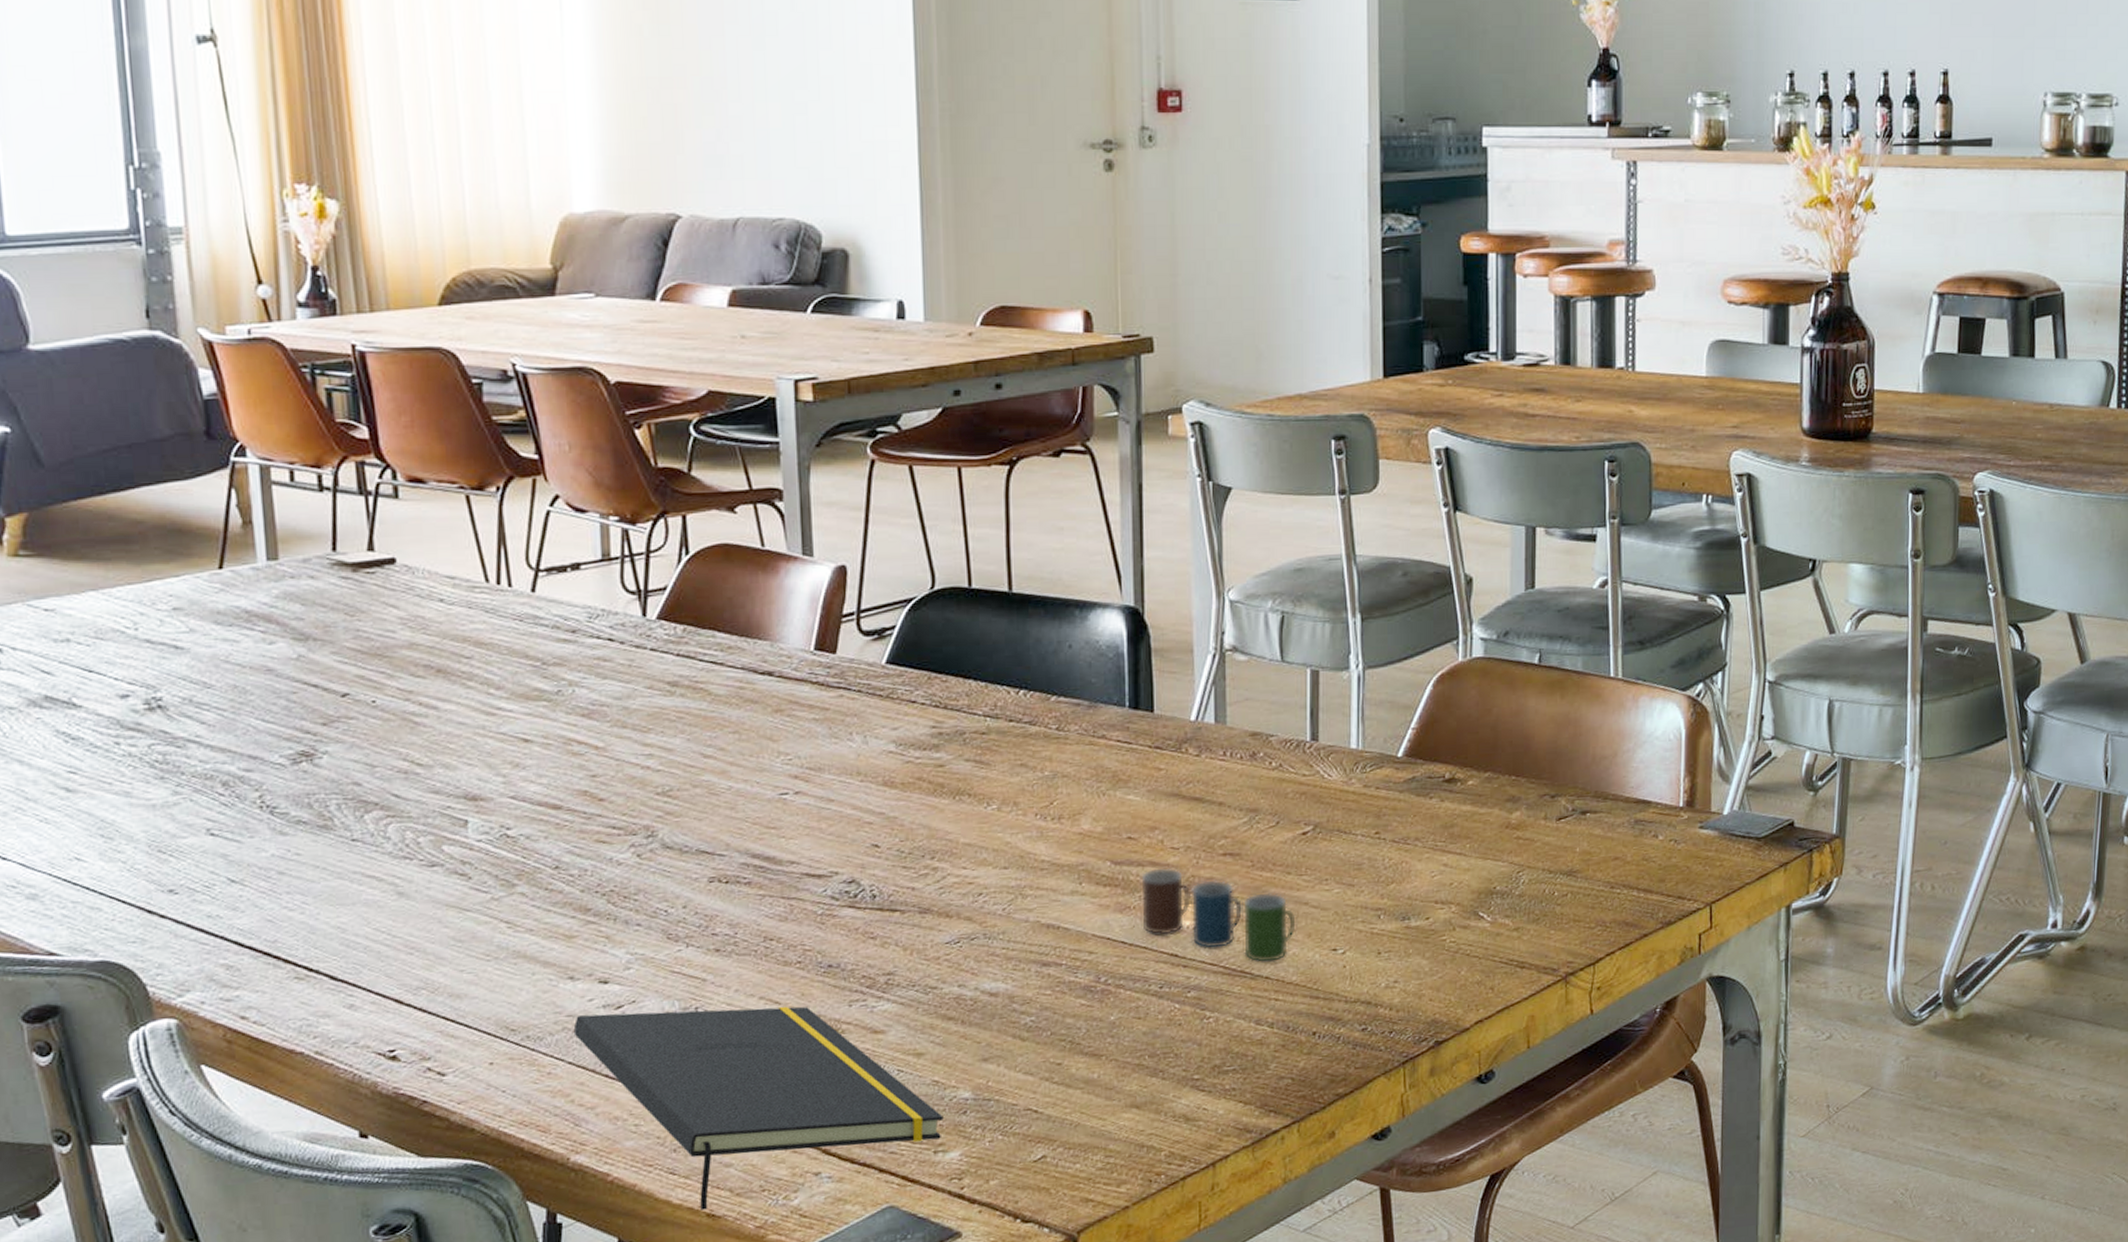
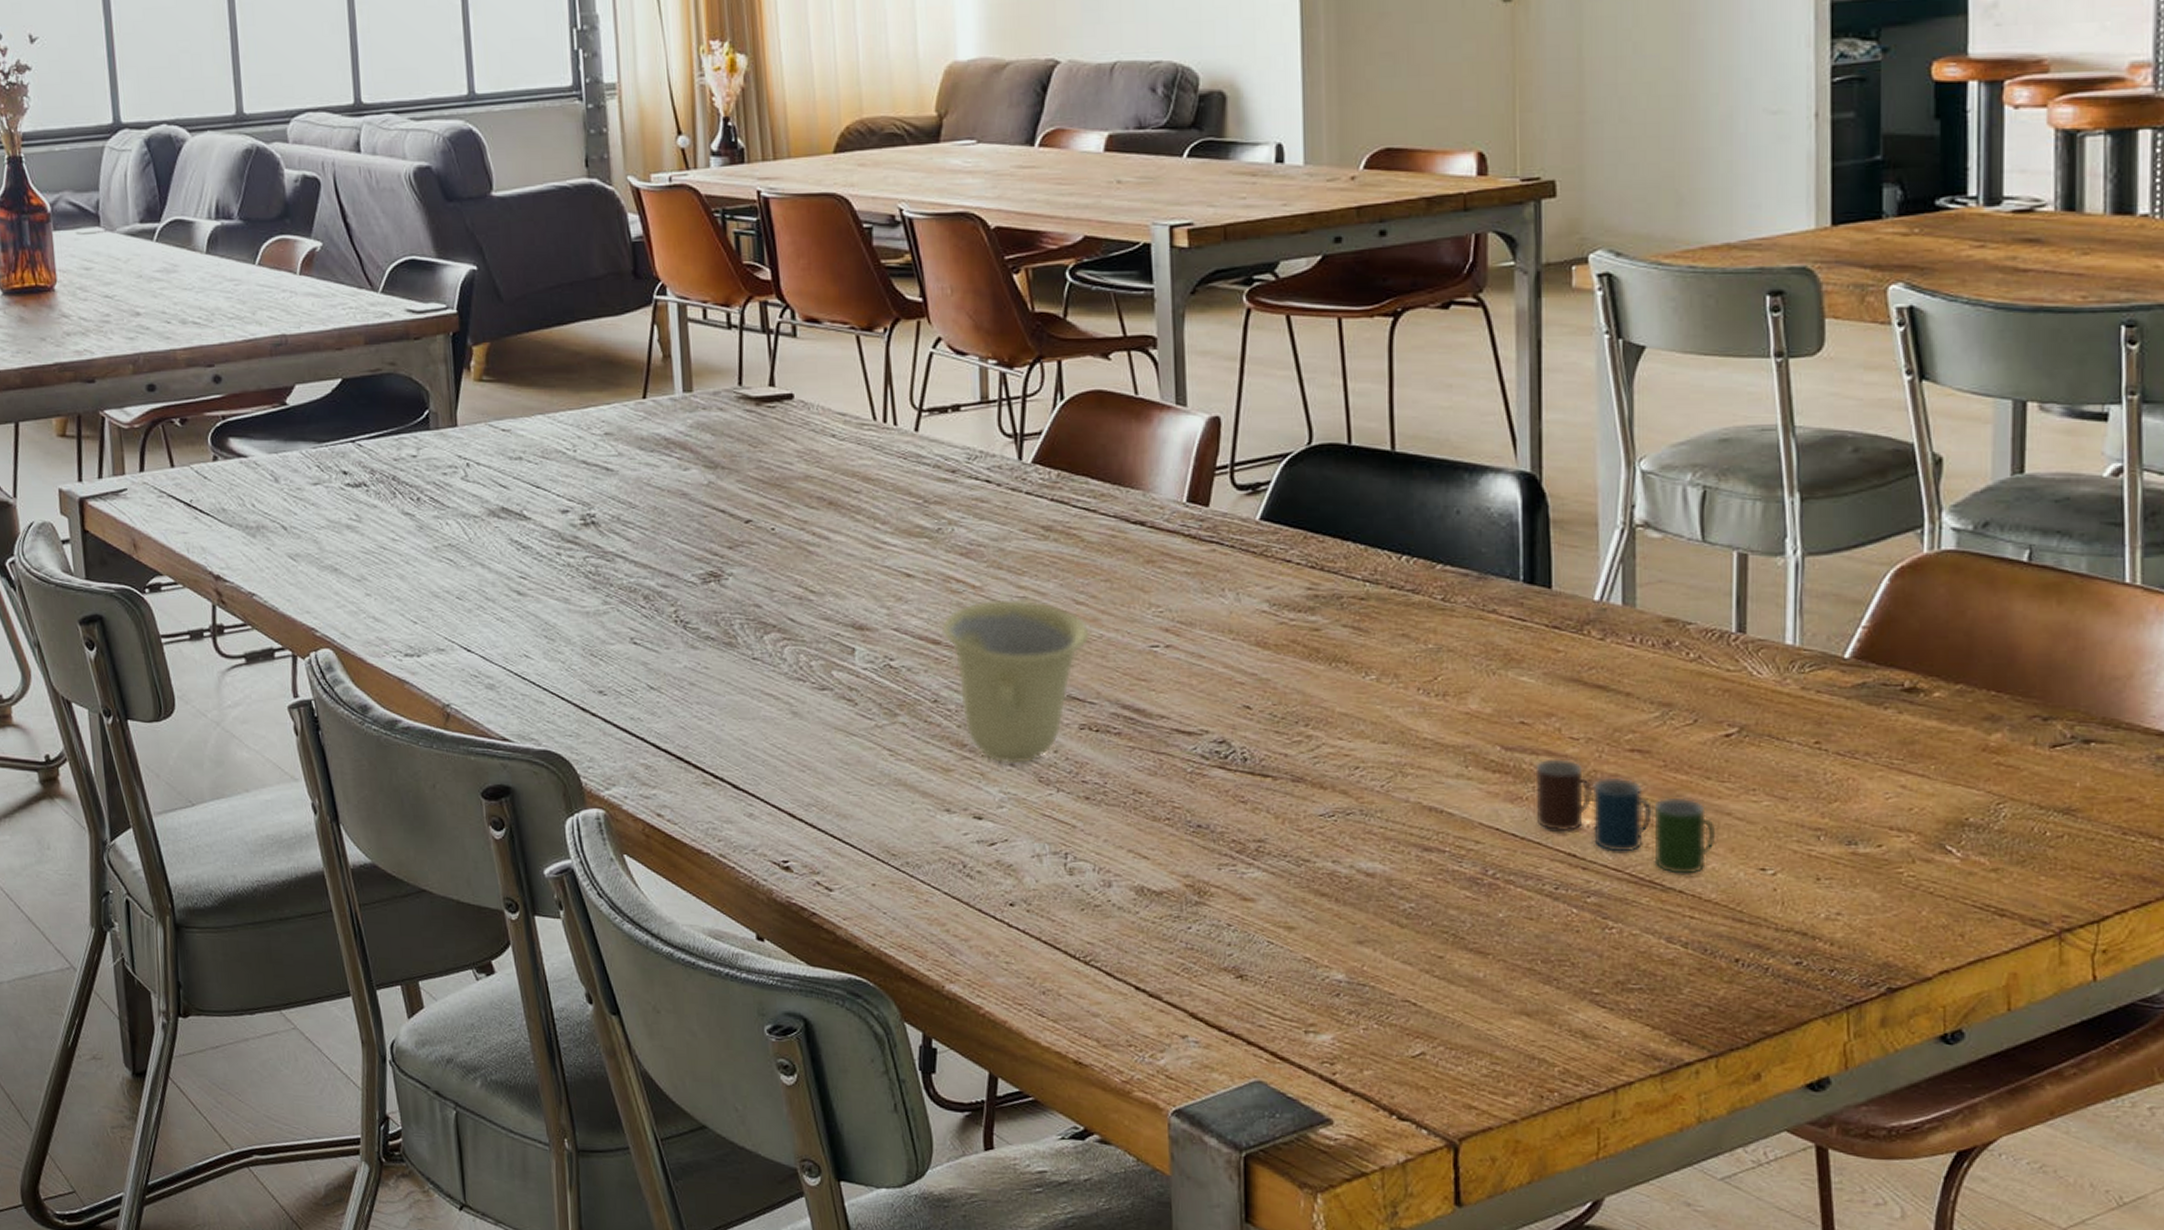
cup: none [562,756,718,925] -> present [941,599,1090,765]
notepad: present [573,1006,944,1210] -> none [949,848,1315,1057]

